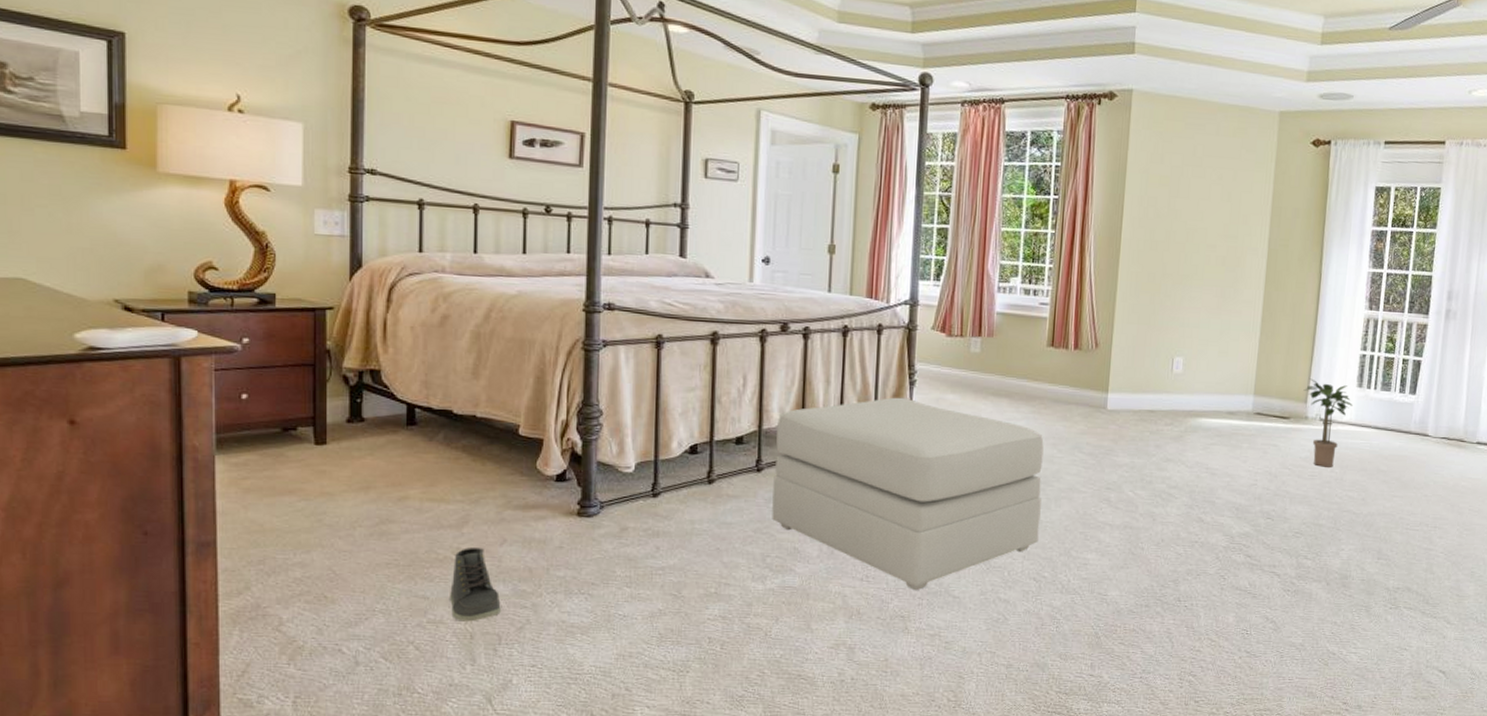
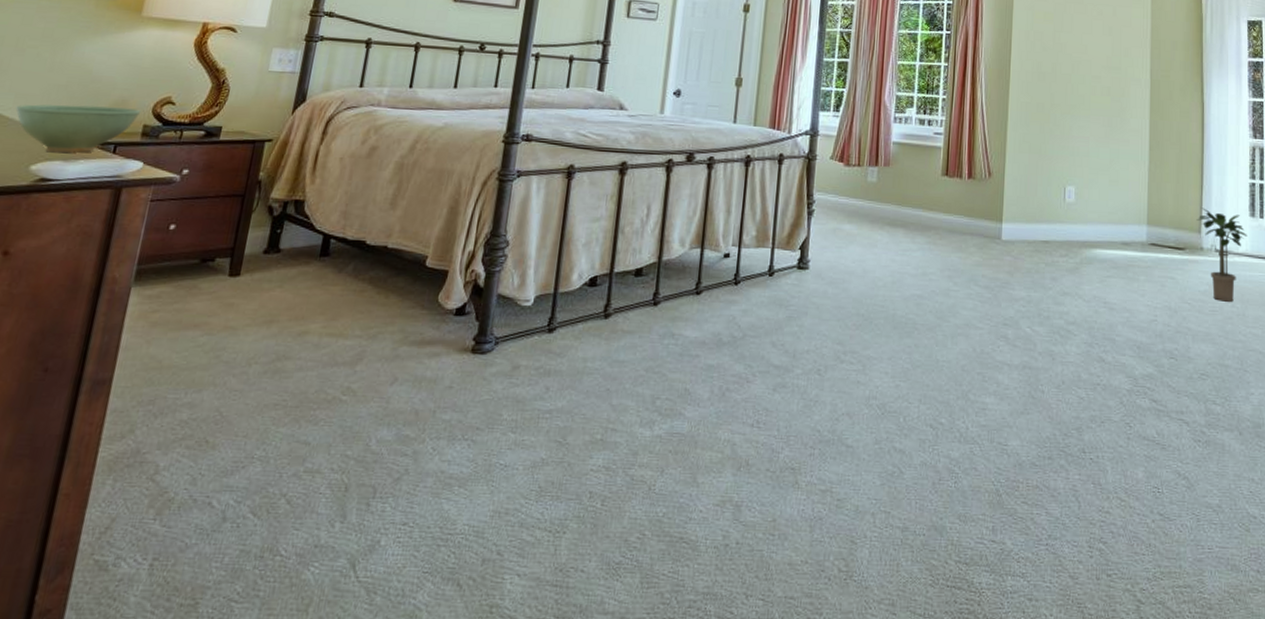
bowl: none [41,269,182,321] -> present [15,104,142,153]
sneaker: present [450,548,501,622] -> none [330,387,382,471]
ottoman: present [772,397,1044,591] -> none [665,227,940,439]

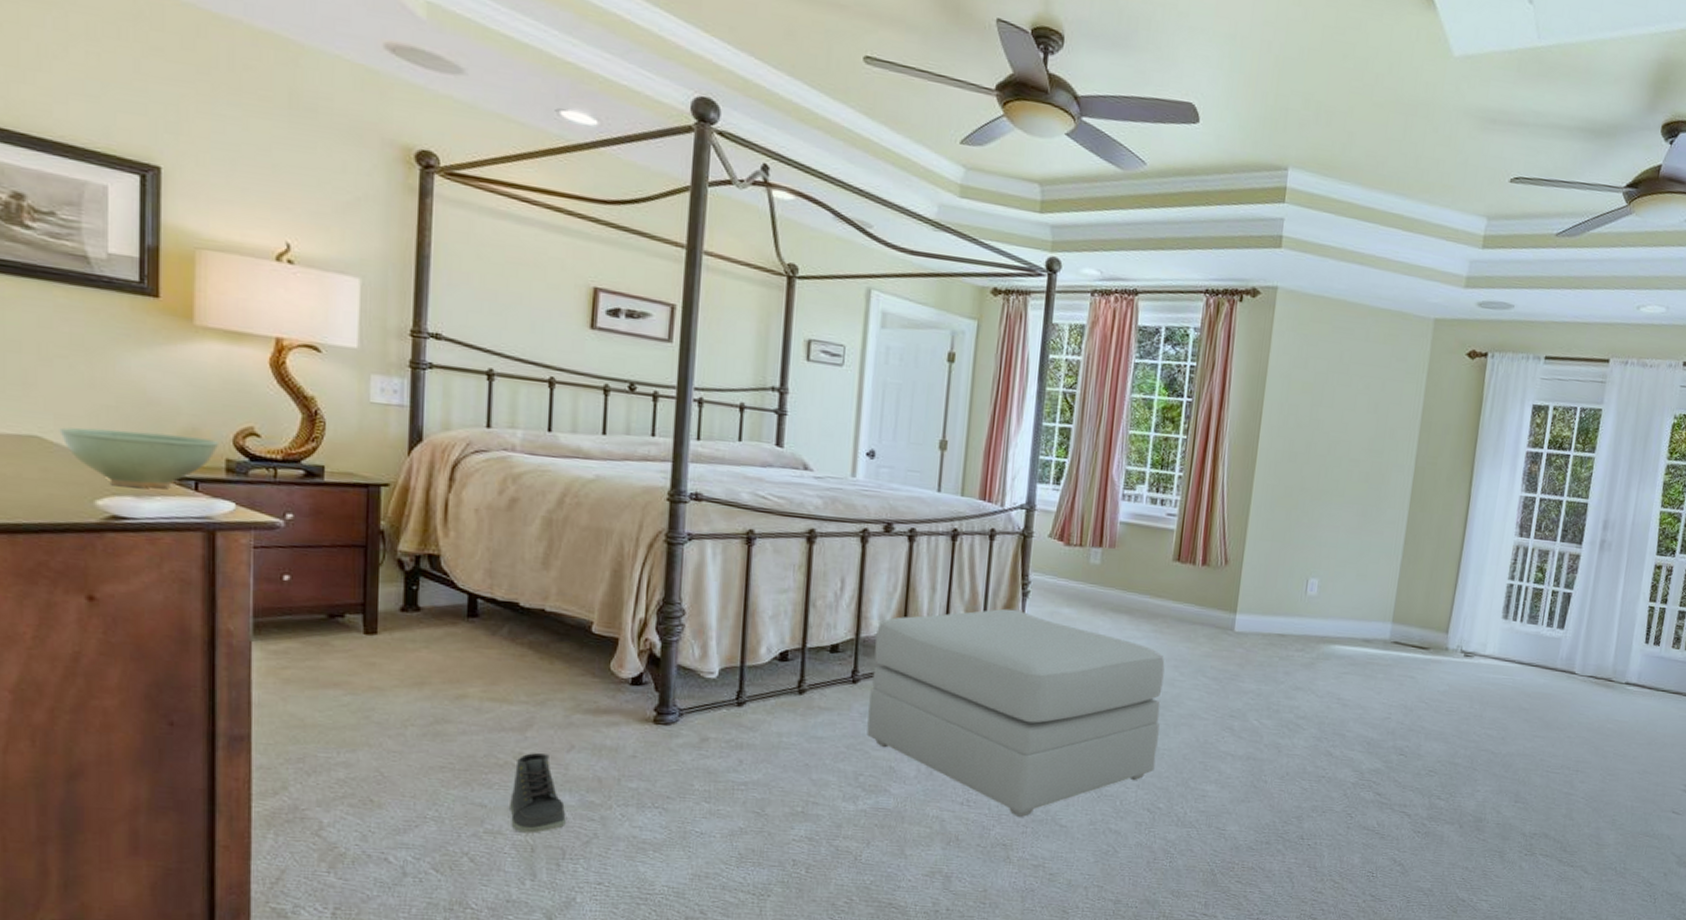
sneaker: none [330,387,382,471] -> present [510,753,566,834]
ottoman: none [665,227,940,439] -> present [867,608,1165,818]
potted plant: present [1196,207,1247,302] -> none [1445,607,1497,703]

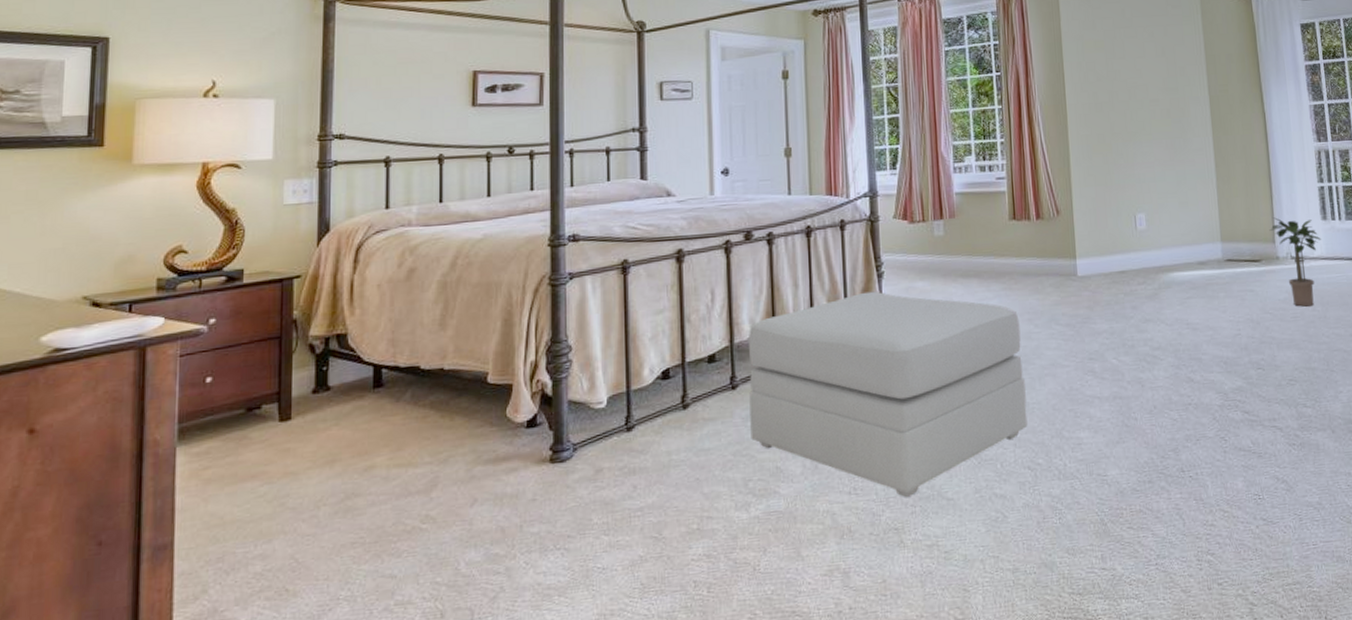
bowl: present [59,427,220,489] -> none [12,262,152,320]
sneaker: present [510,753,566,834] -> none [419,512,473,599]
potted plant: none [1445,607,1497,703] -> present [1269,217,1321,307]

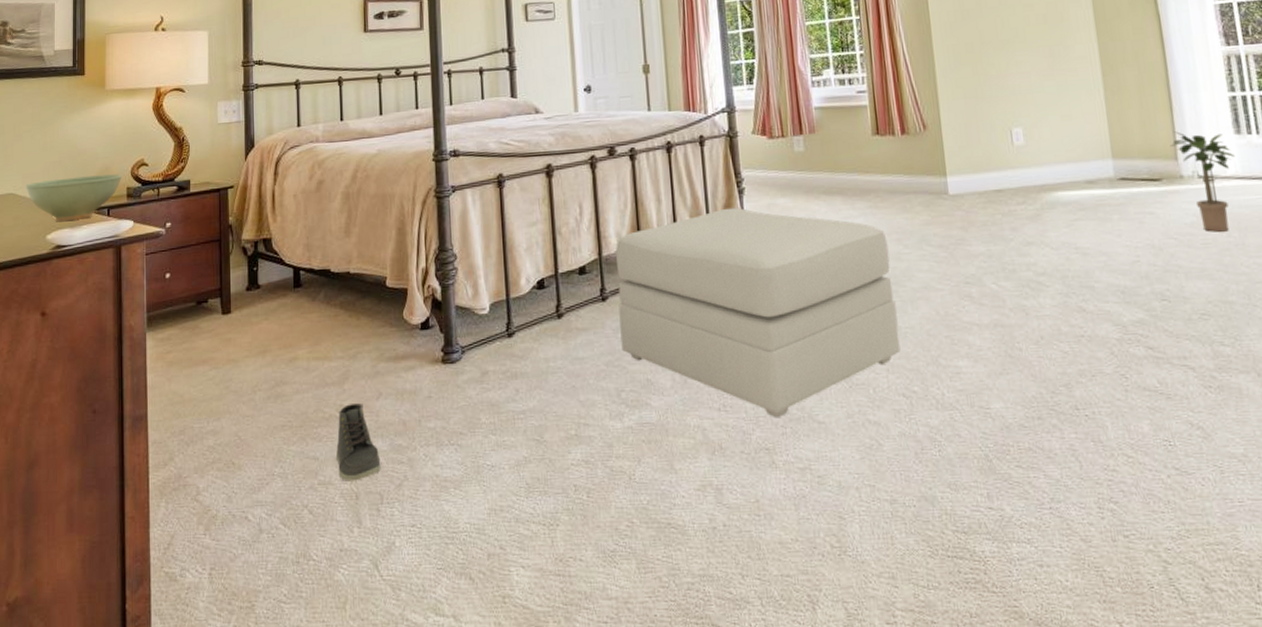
bowl: none [12,262,152,320] -> present [25,174,123,222]
sneaker: none [419,512,473,599] -> present [336,403,381,481]

